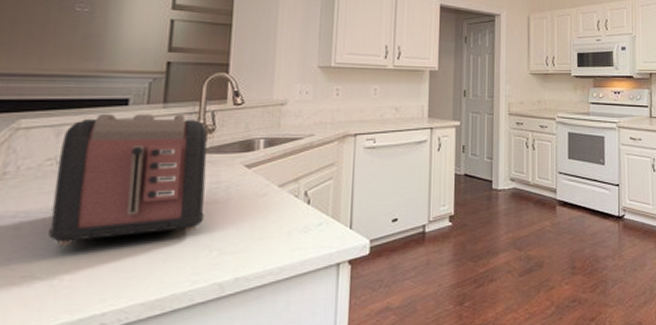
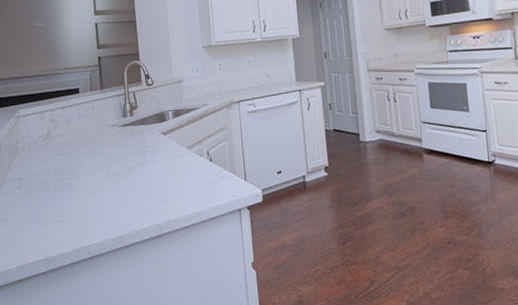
toaster: present [49,113,208,247] -> none [45,96,140,199]

